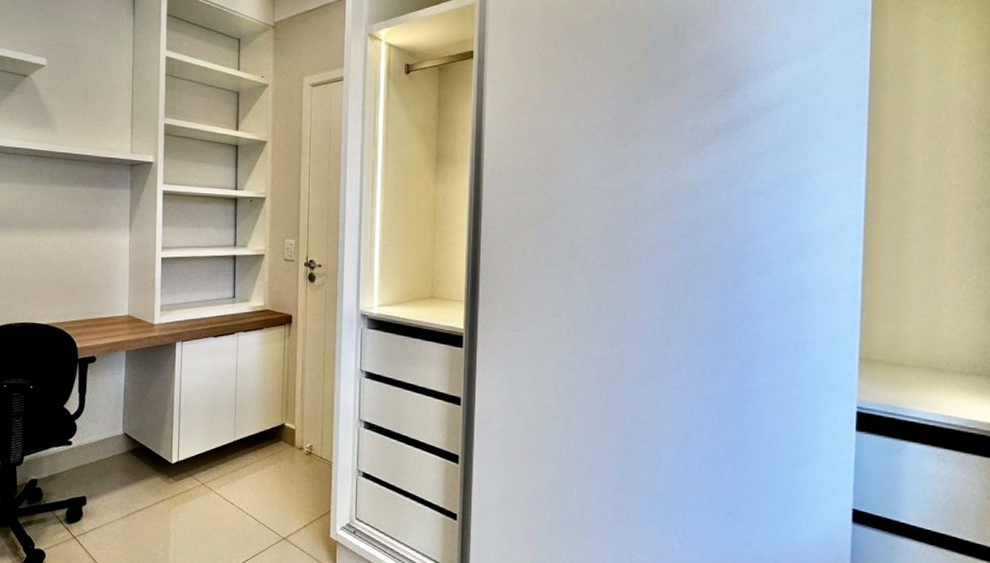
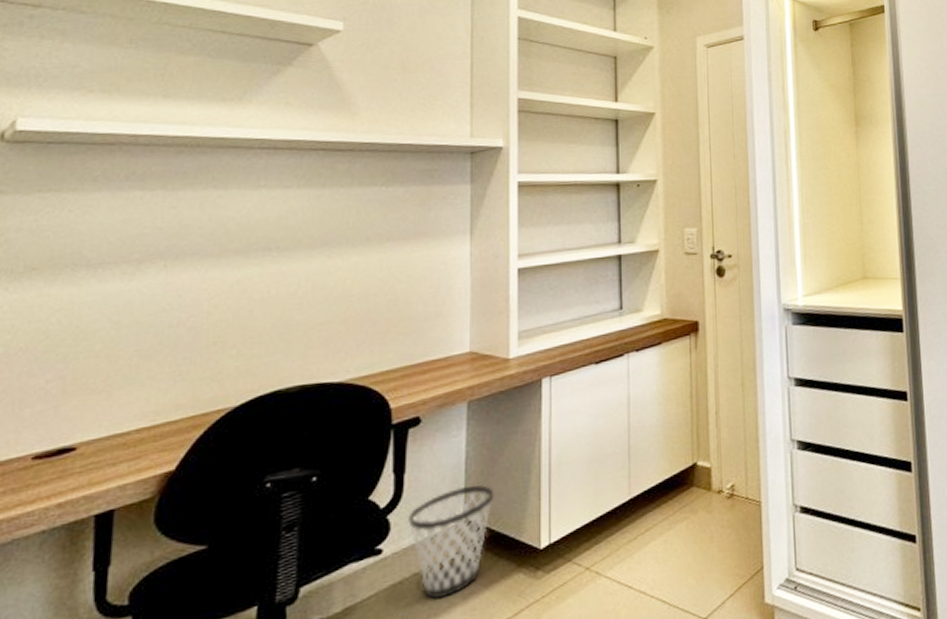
wastebasket: none [88,410,143,483] -> present [408,484,495,599]

